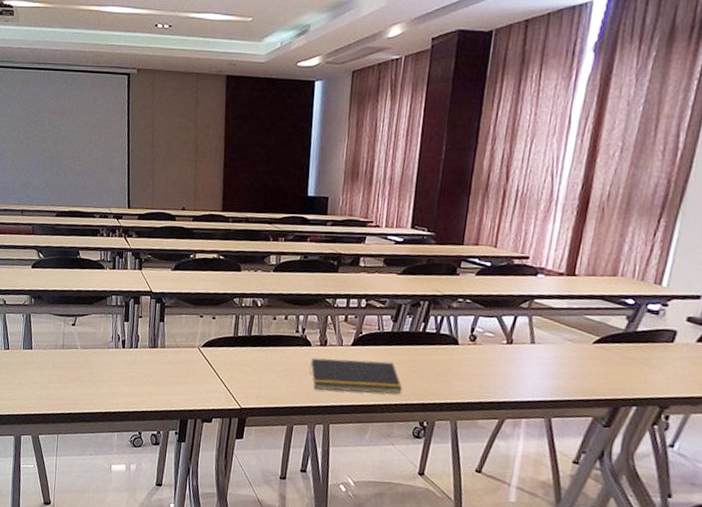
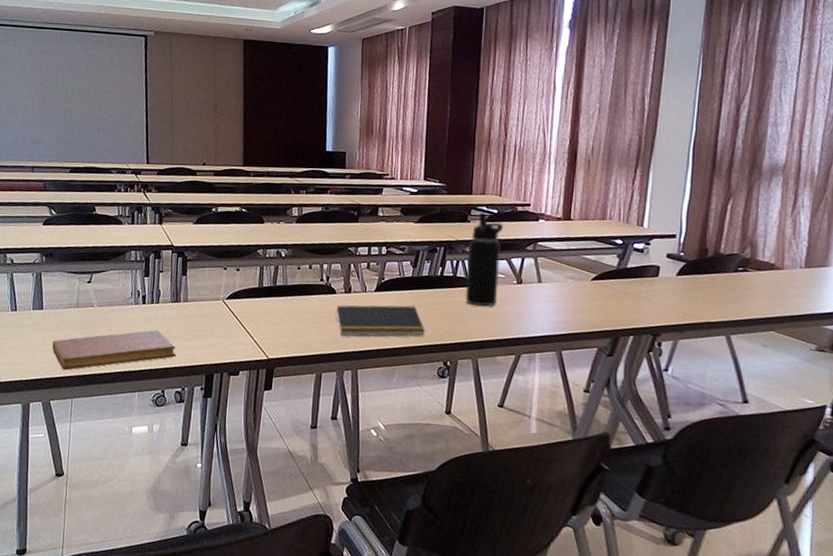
notebook: none [40,374,153,408] -> present [52,330,177,371]
water bottle: none [448,264,497,368] -> present [466,212,504,307]

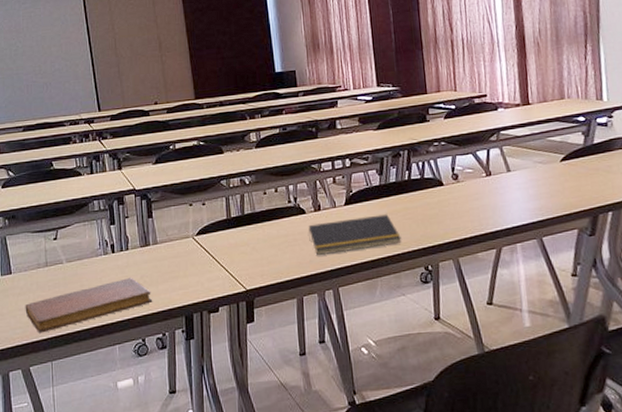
water bottle: present [466,212,504,307] -> none [432,109,469,205]

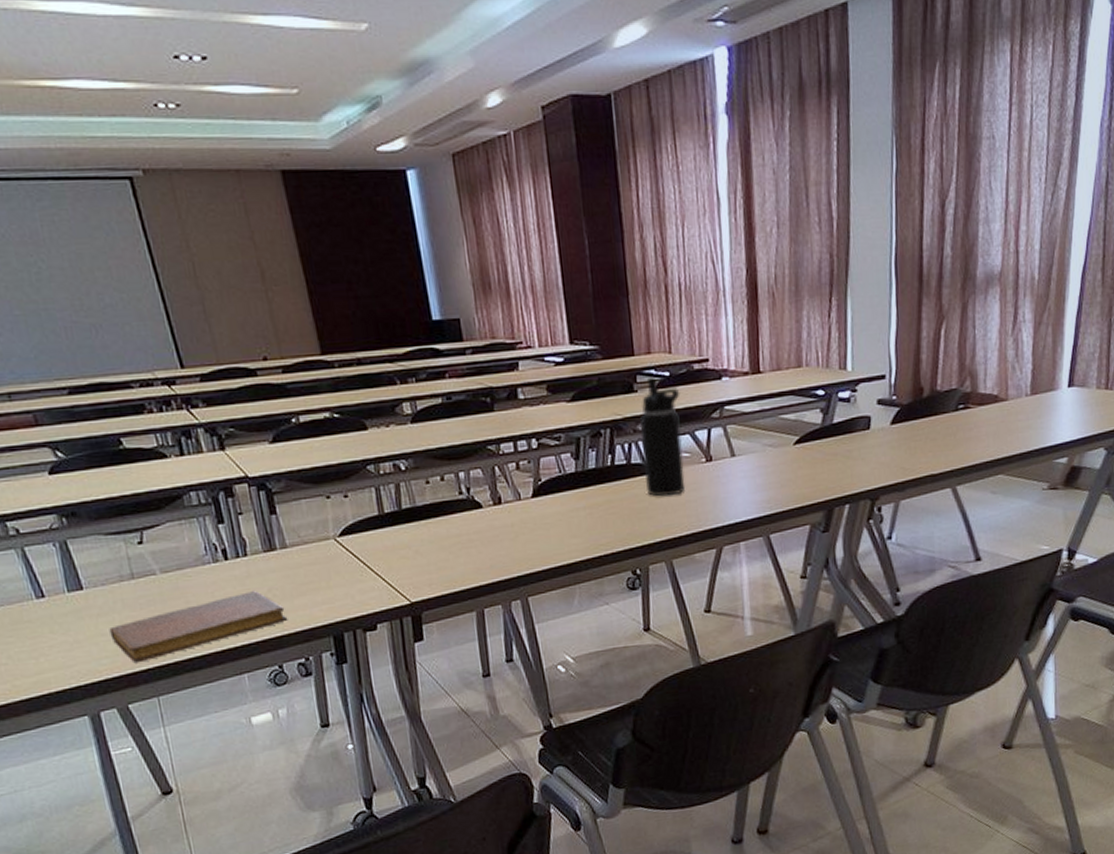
notepad: present [307,214,402,255] -> none [486,508,604,559]
water bottle: none [432,109,469,205] -> present [640,376,686,497]

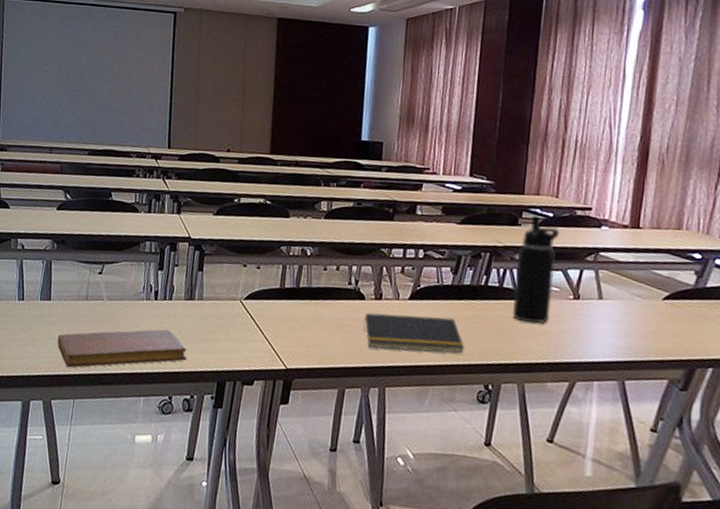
notepad: none [486,508,604,559] -> present [362,312,465,354]

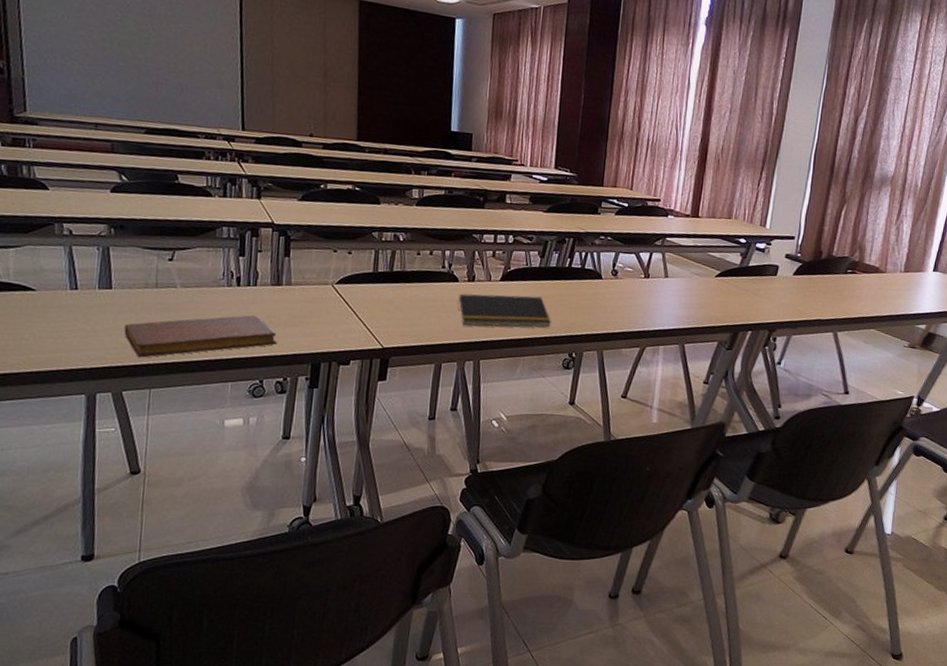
water bottle: present [513,214,560,325] -> none [593,204,634,300]

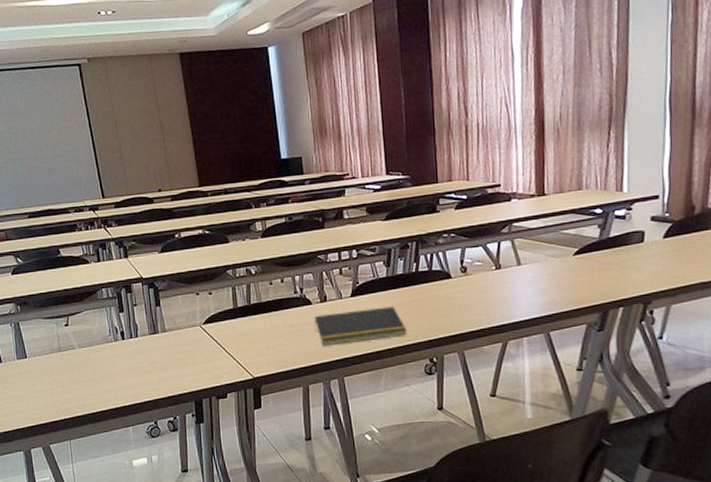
notebook: present [124,315,278,358] -> none [41,364,163,414]

